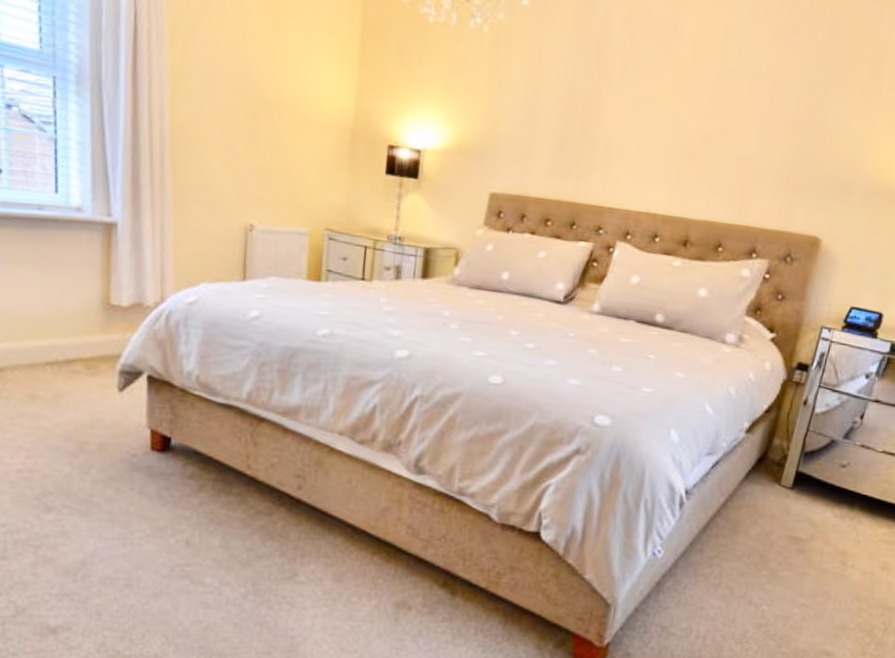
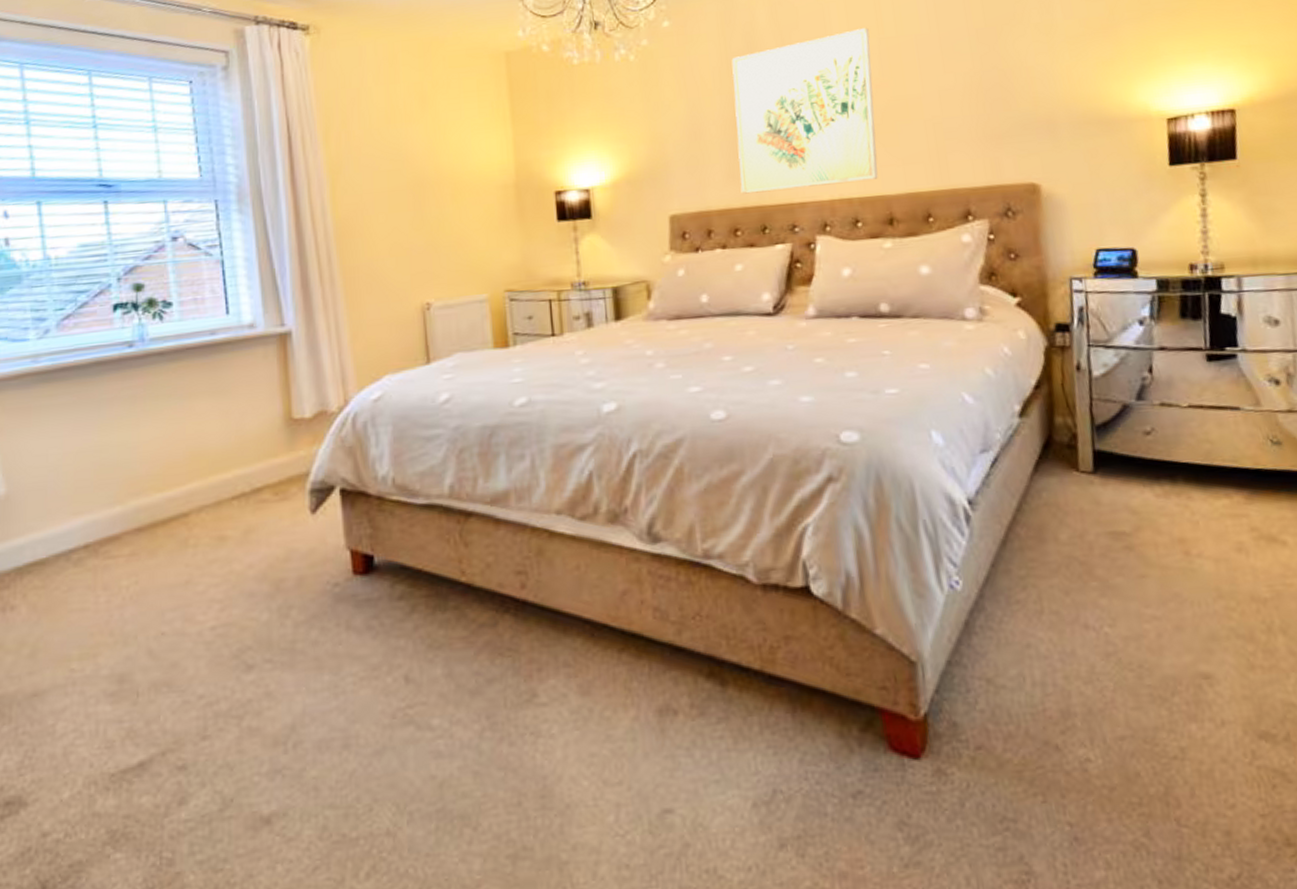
wall art: none [559,52,713,202] -> present [731,27,878,194]

